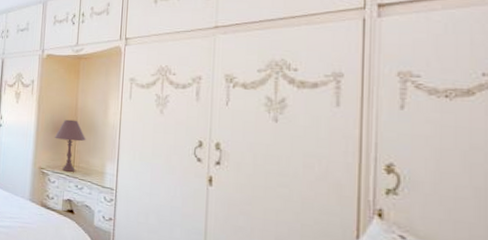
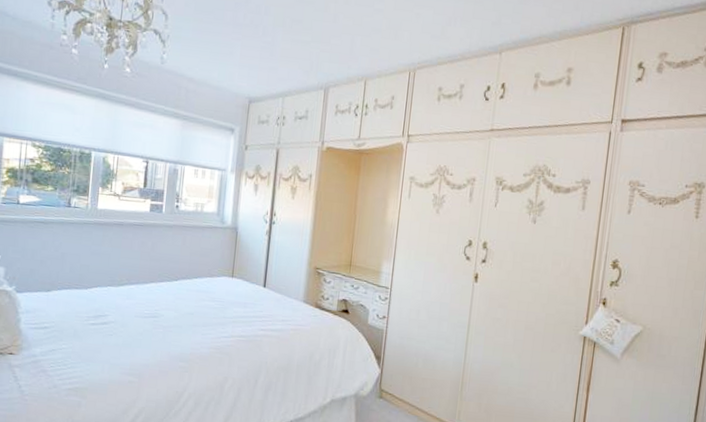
table lamp: present [54,119,86,173] -> none [331,217,364,272]

